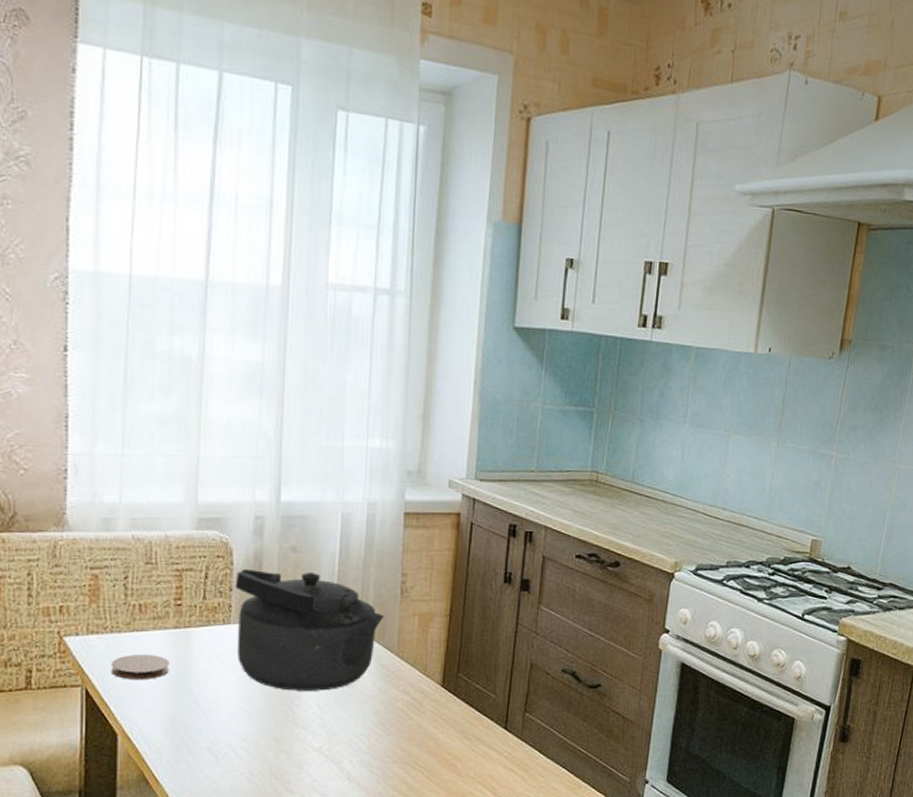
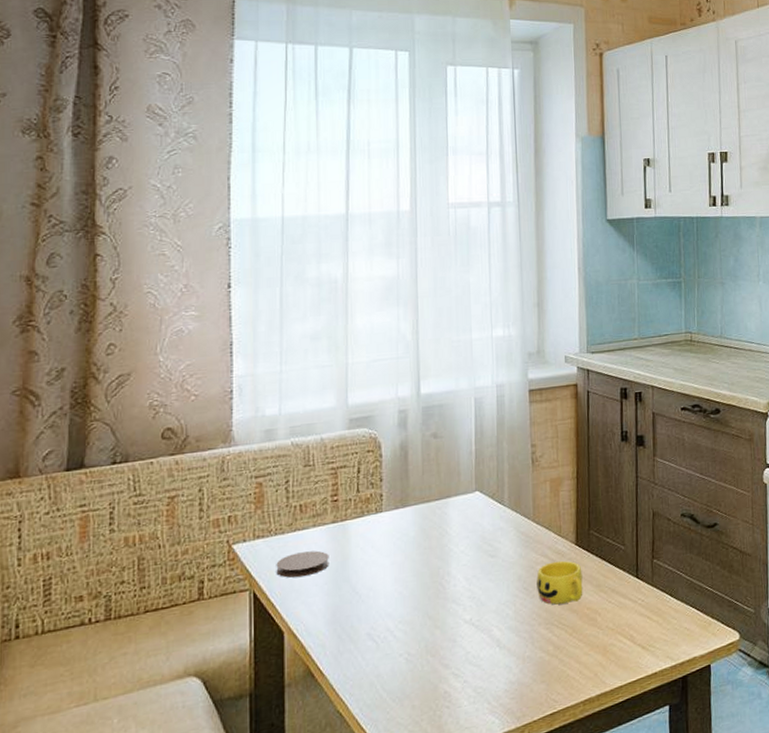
kettle: present [235,568,385,691] -> none [384,454,520,568]
cup: none [395,701,446,745] -> present [536,560,583,605]

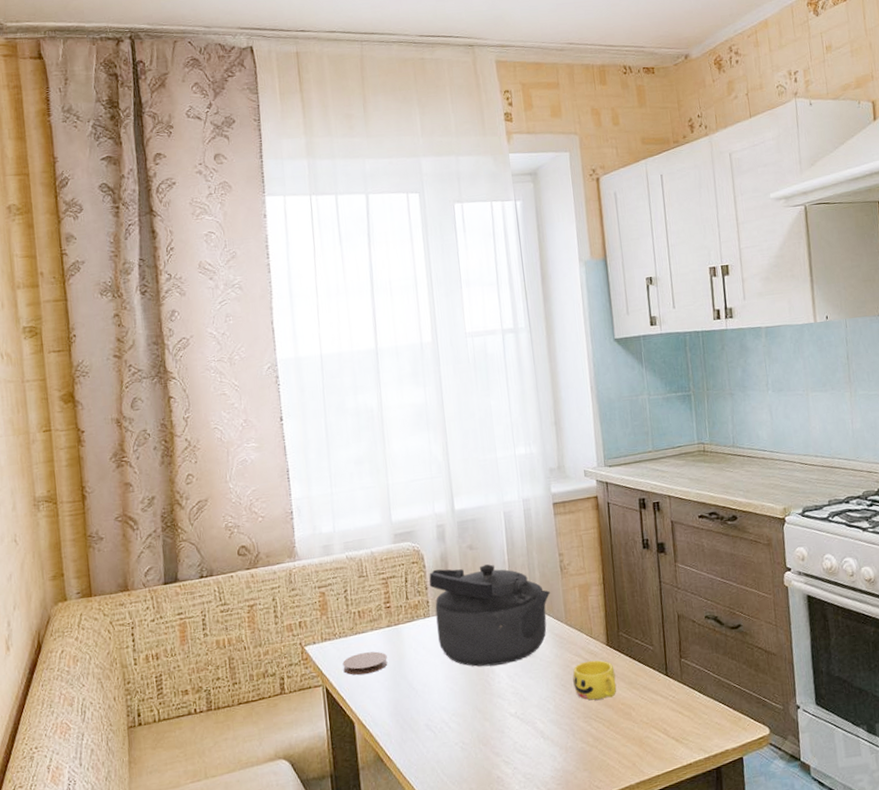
kettle: none [384,454,520,568] -> present [429,564,551,667]

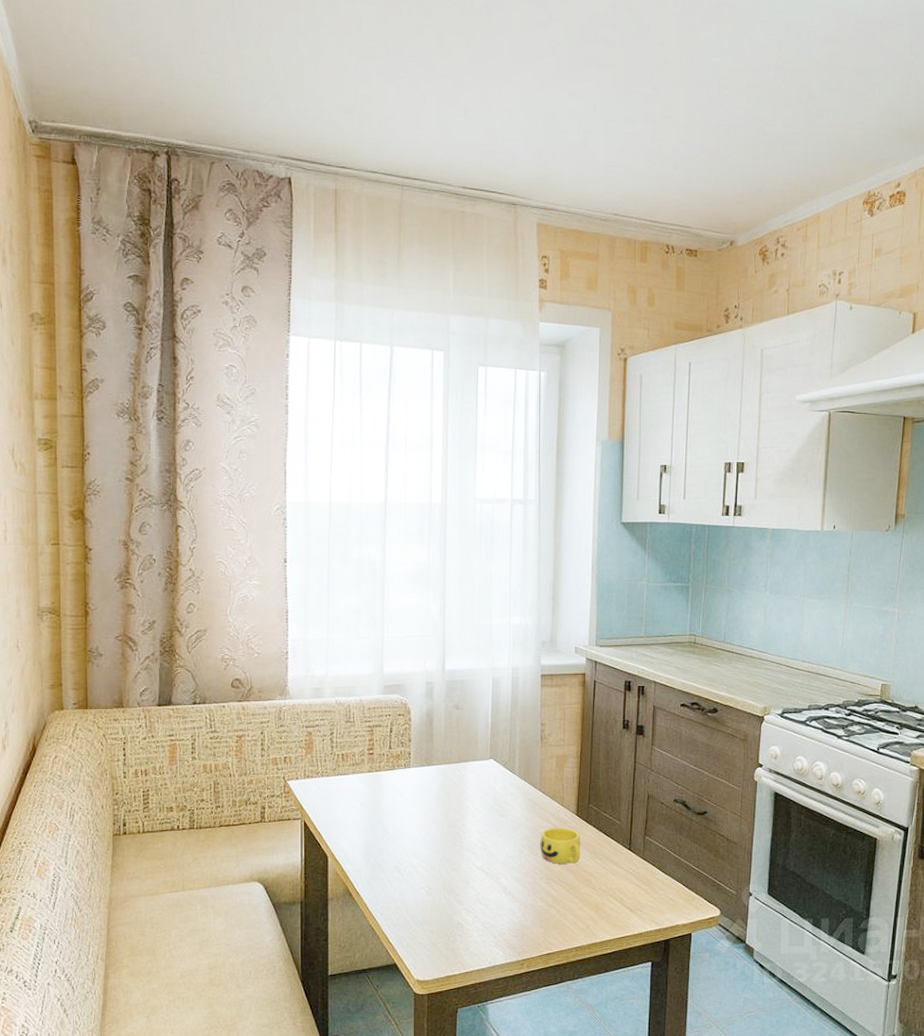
coaster: present [342,651,388,675] -> none [322,793,365,814]
kettle: present [429,564,551,667] -> none [413,723,529,821]

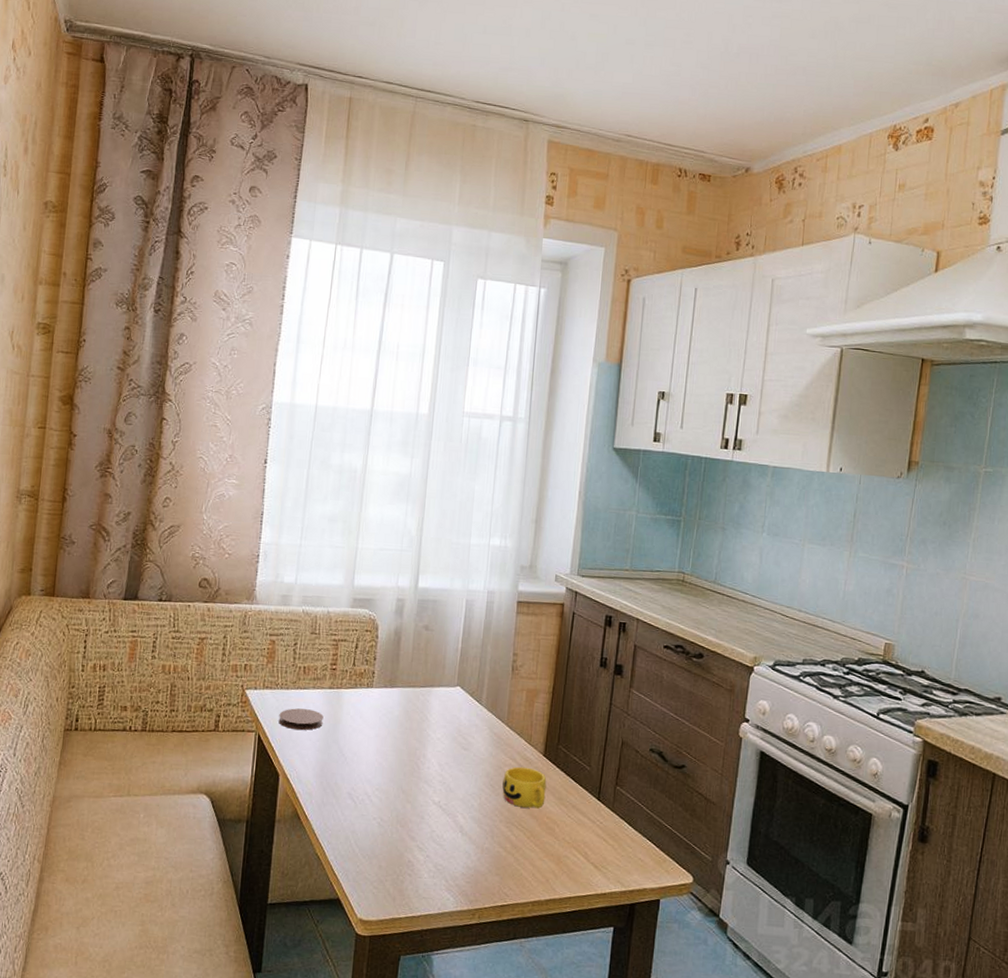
coaster: none [322,793,365,814] -> present [278,708,324,731]

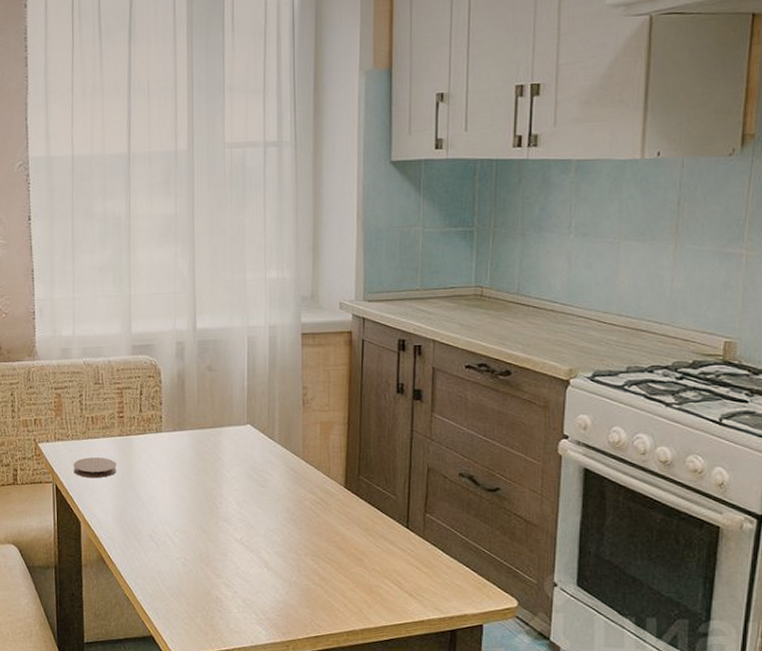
cup: present [502,766,547,809] -> none [304,500,351,540]

